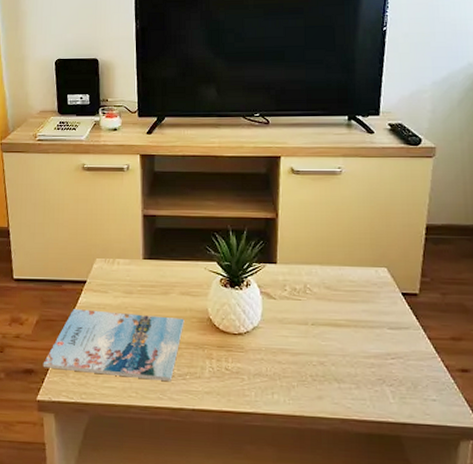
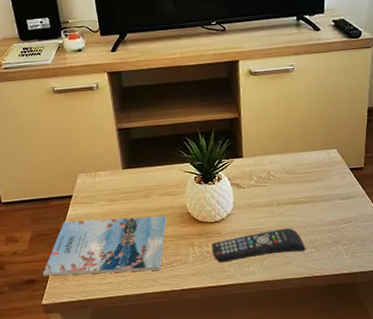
remote control: none [232,353,344,385] -> present [211,227,306,263]

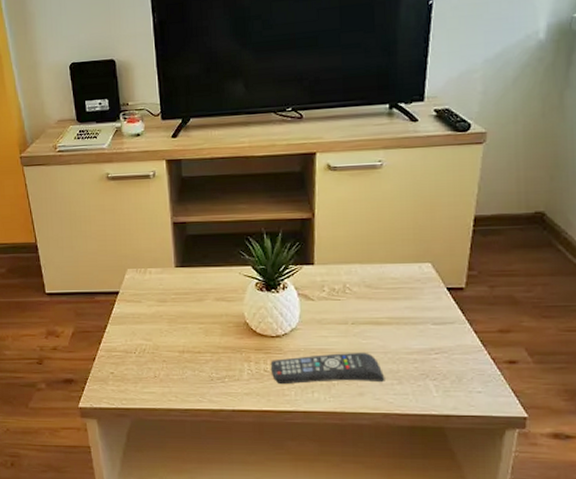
magazine: present [42,216,167,276] -> none [82,319,221,385]

